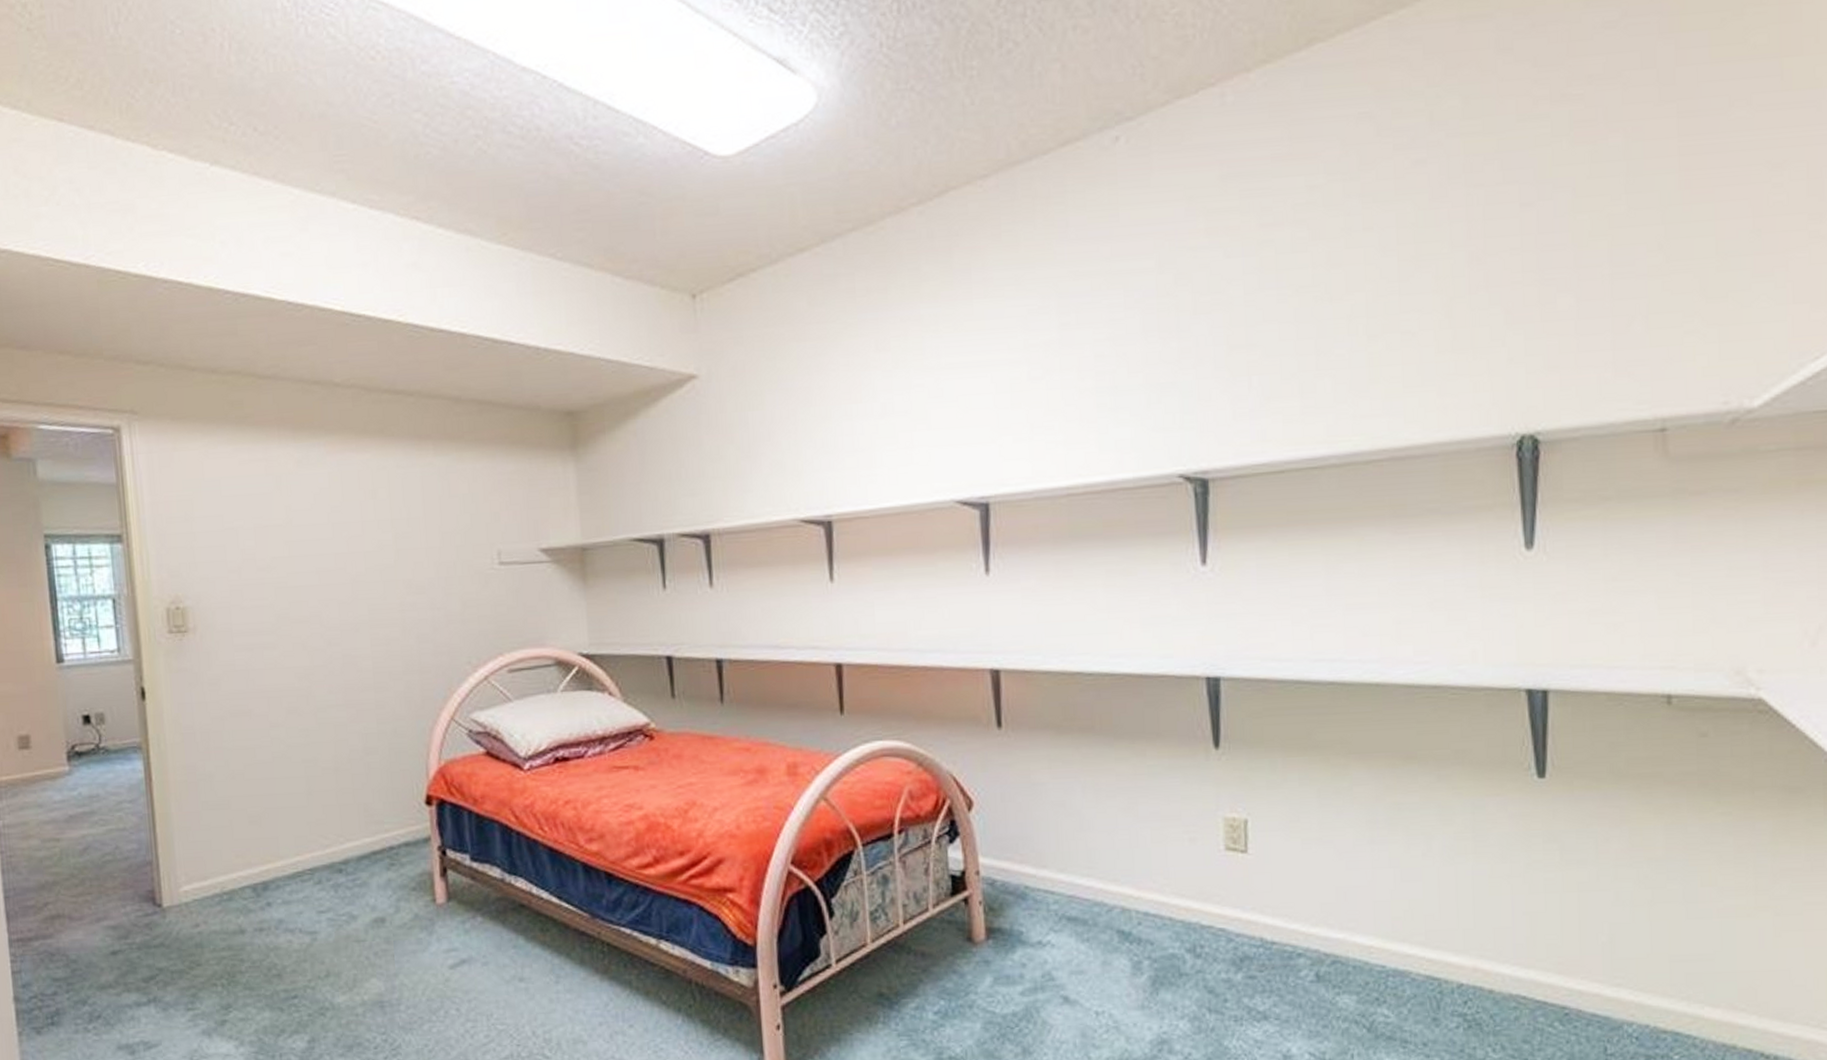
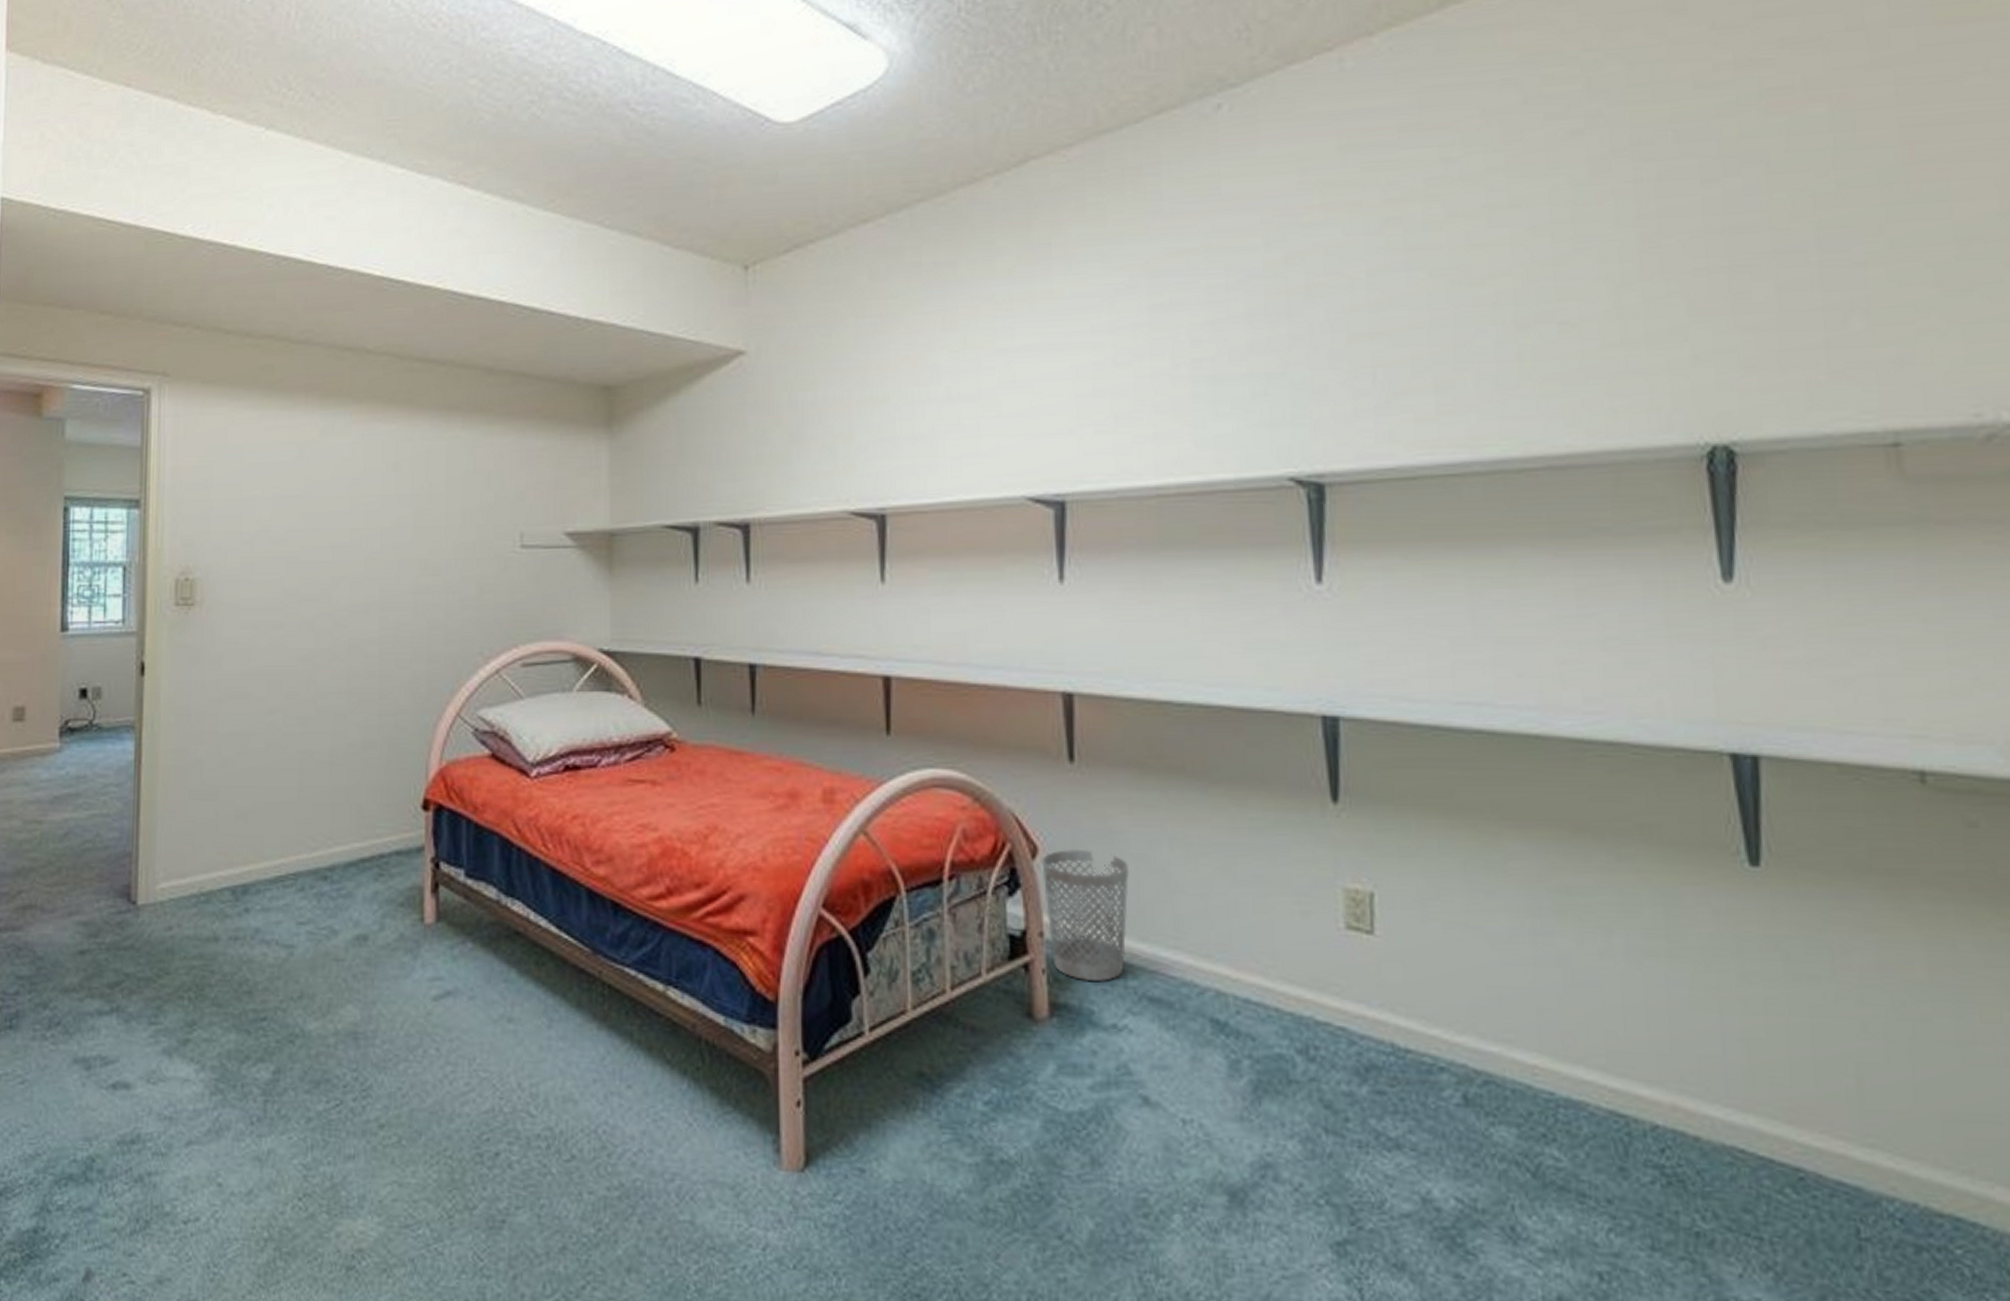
wastebasket: none [976,800,1050,908] -> present [1041,848,1130,981]

